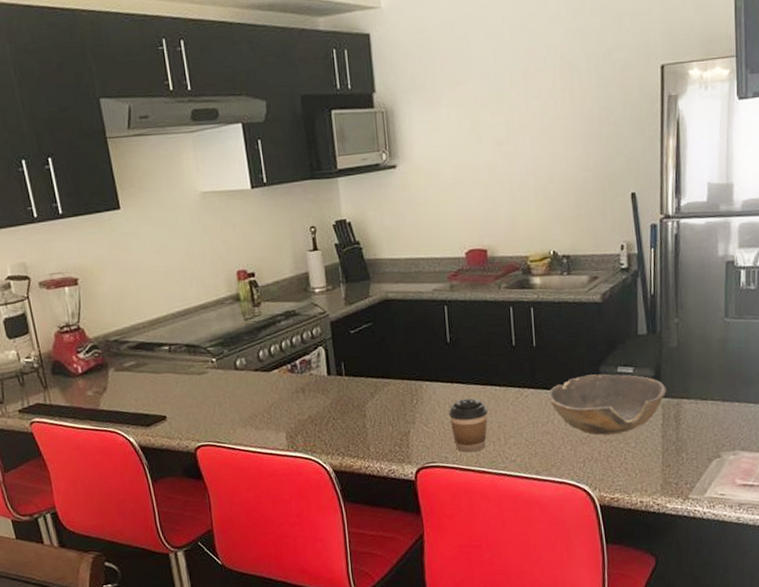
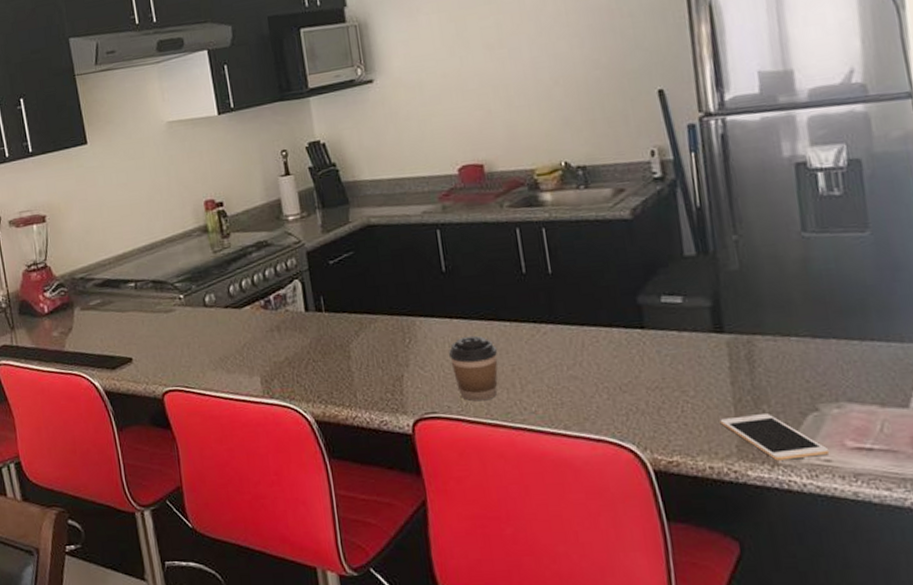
bowl: present [548,373,666,435] -> none [572,304,731,381]
cell phone: none [651,460,724,495] -> present [720,414,830,461]

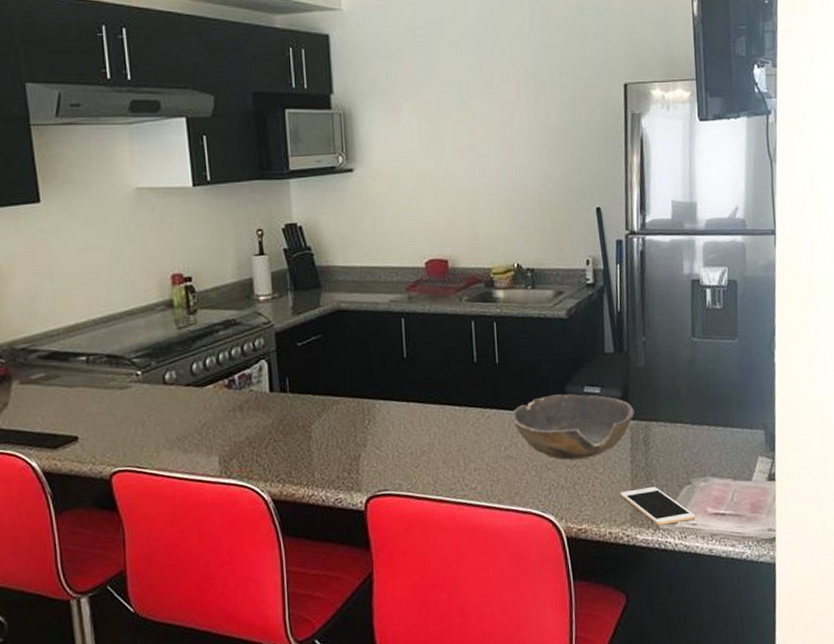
coffee cup: present [448,335,498,402] -> none [403,418,447,479]
bowl: none [572,304,731,381] -> present [511,393,635,460]

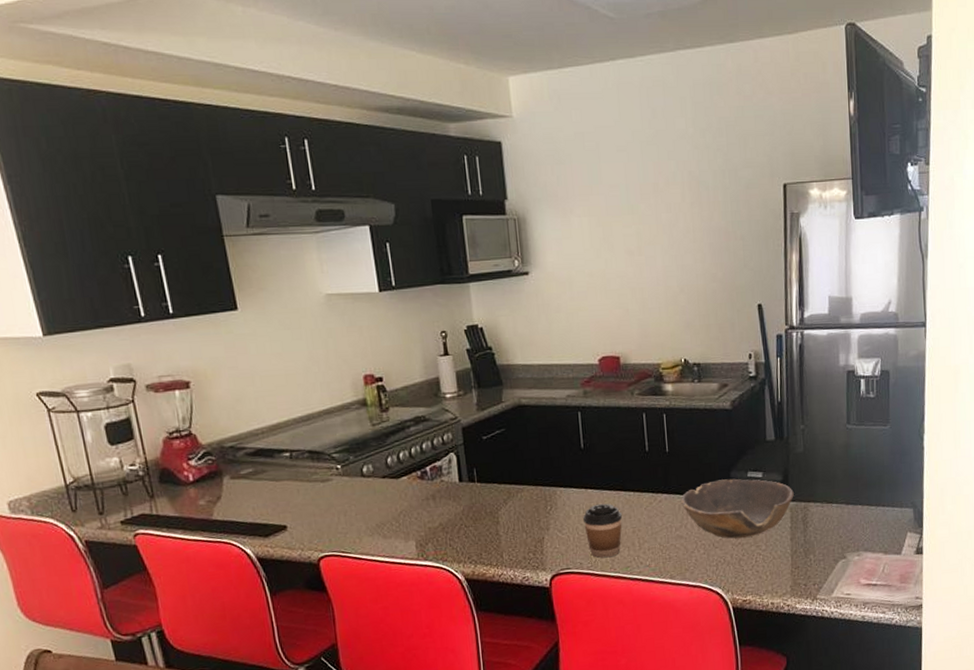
coffee cup: none [403,418,447,479] -> present [582,503,623,558]
cell phone: present [620,487,696,526] -> none [781,561,850,596]

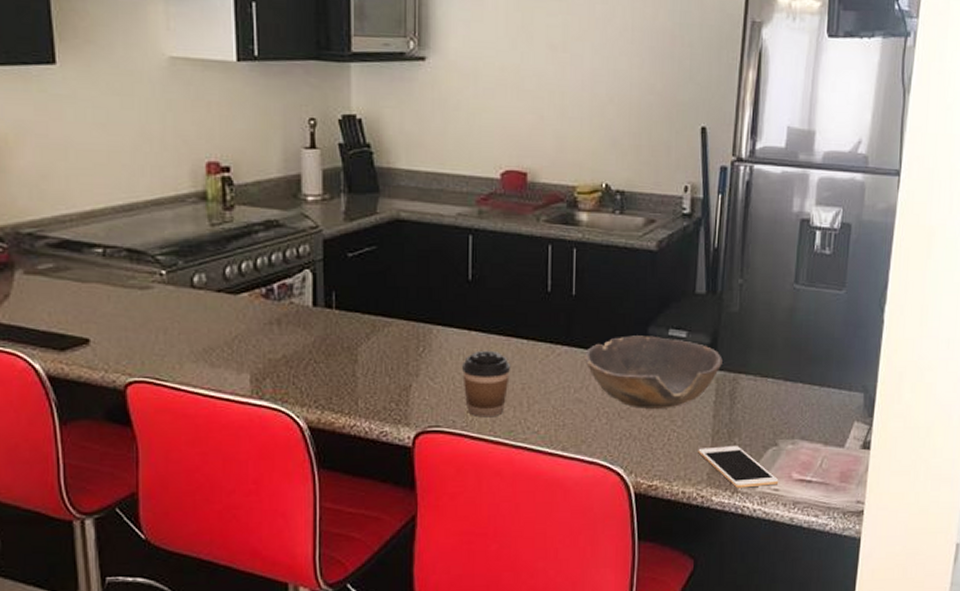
cell phone: none [781,561,850,596] -> present [698,446,779,488]

